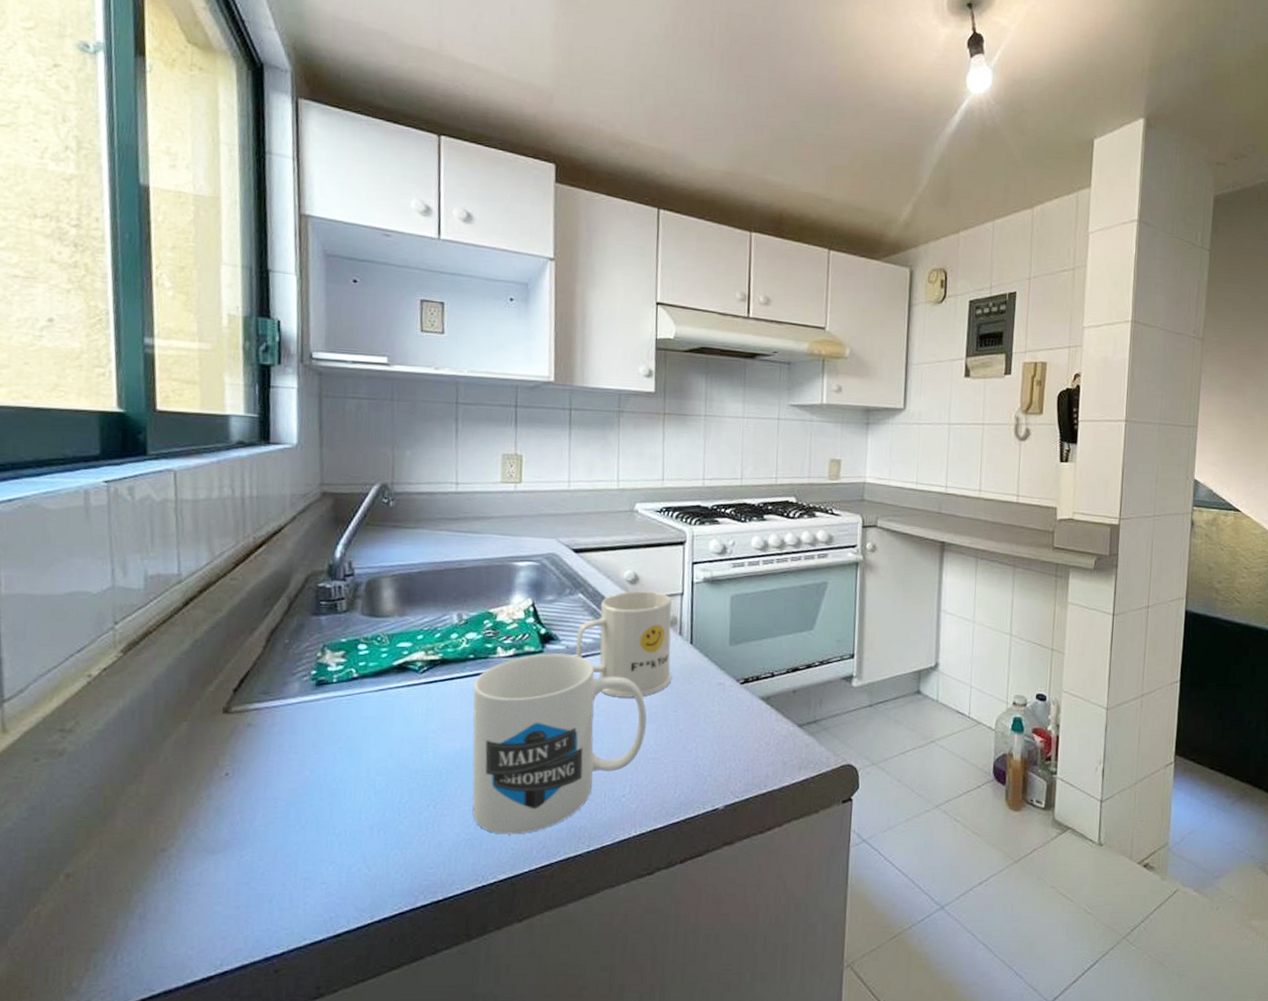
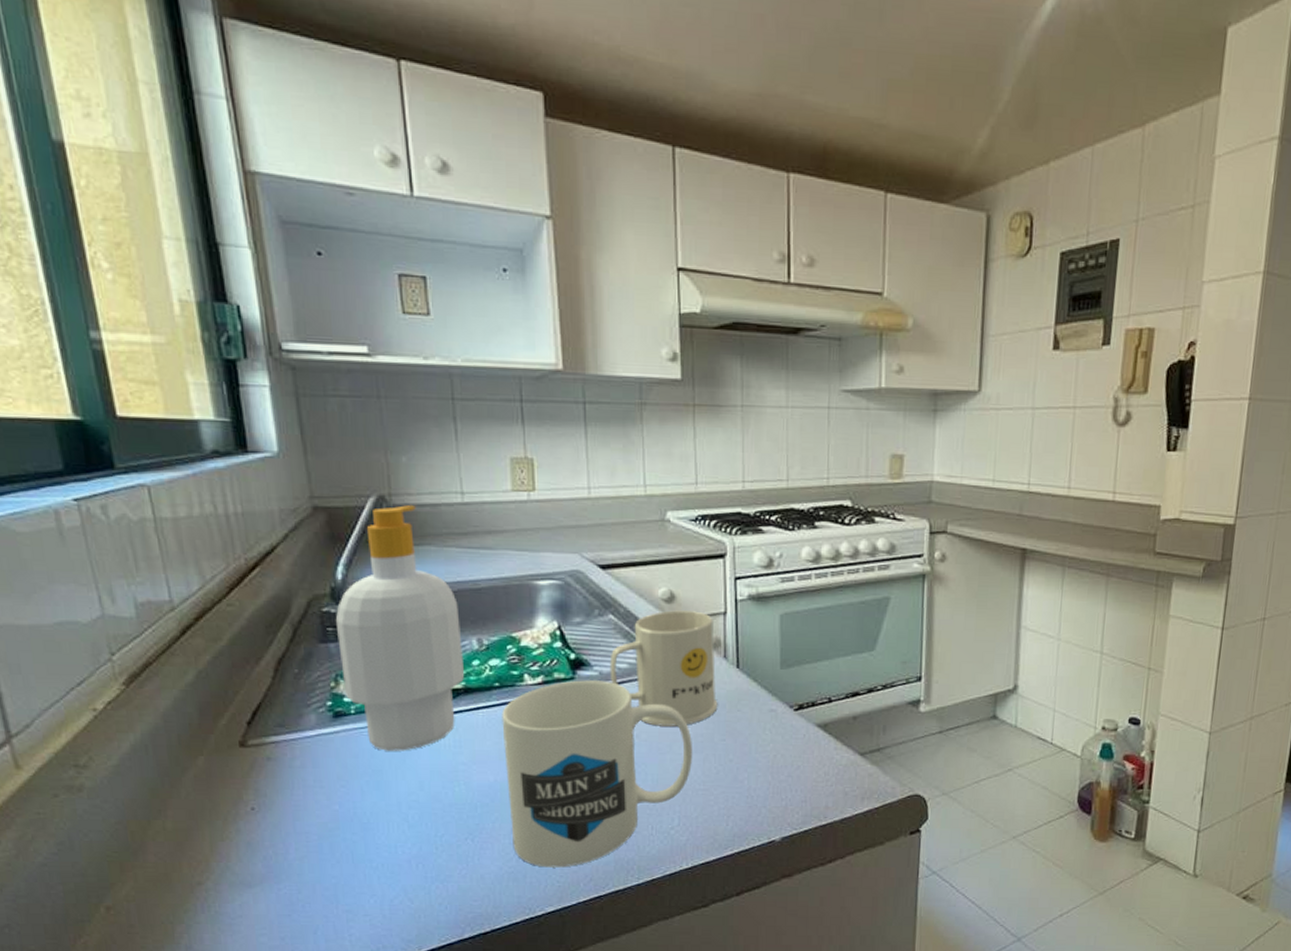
soap bottle: none [329,493,444,719] -> present [335,505,465,751]

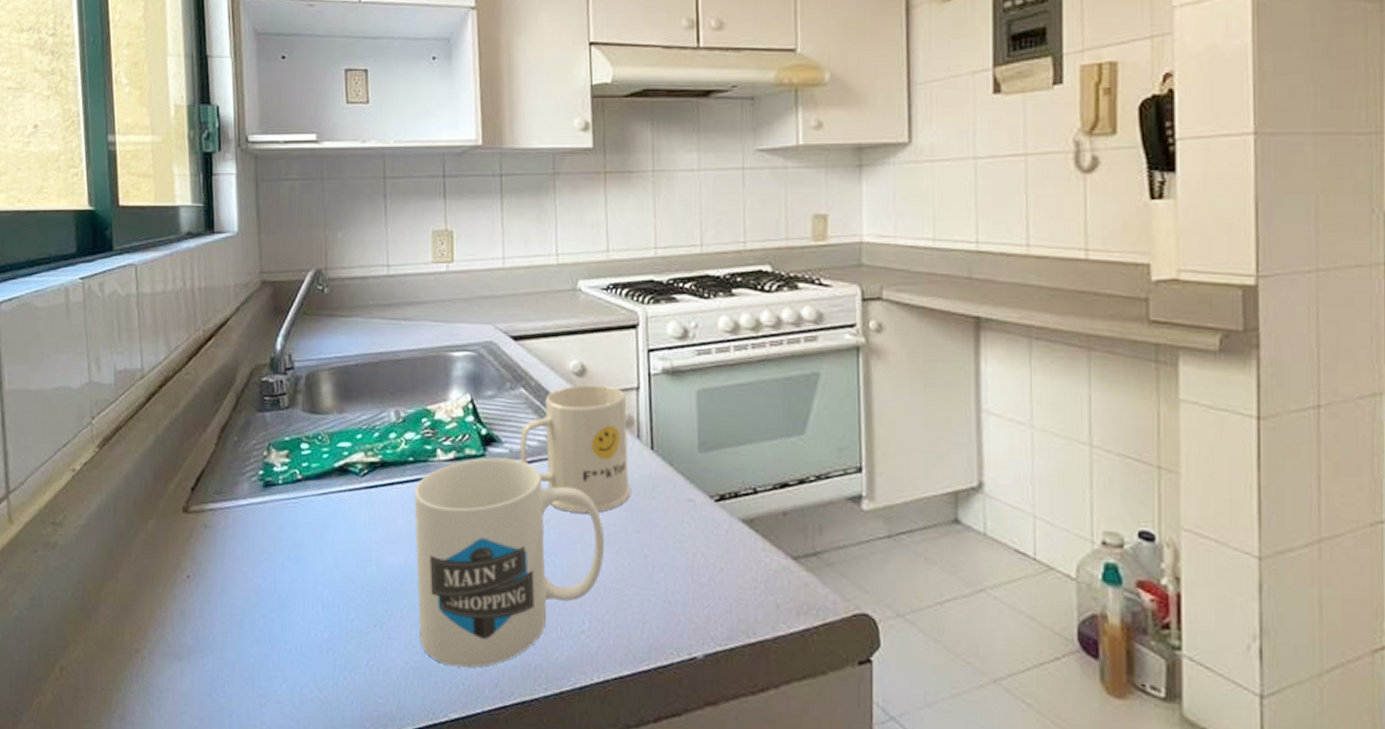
soap bottle: present [335,505,465,751] -> none [272,278,382,526]

